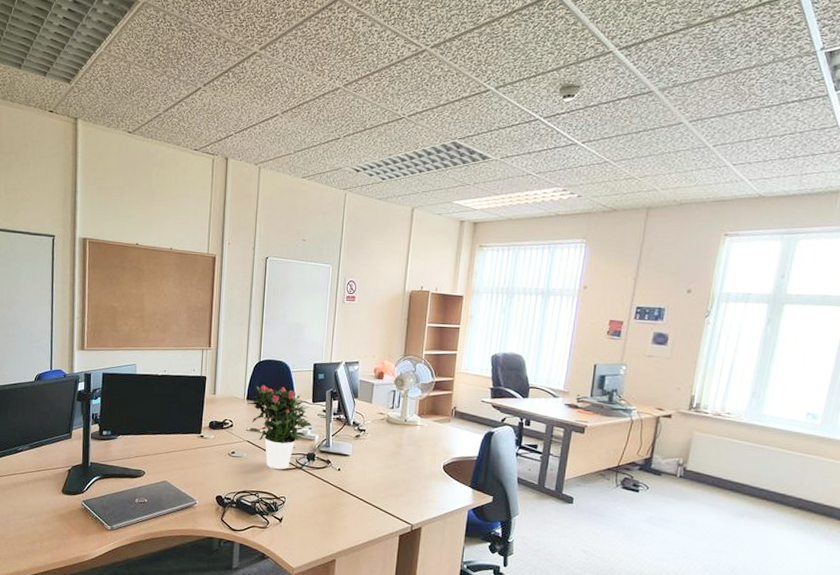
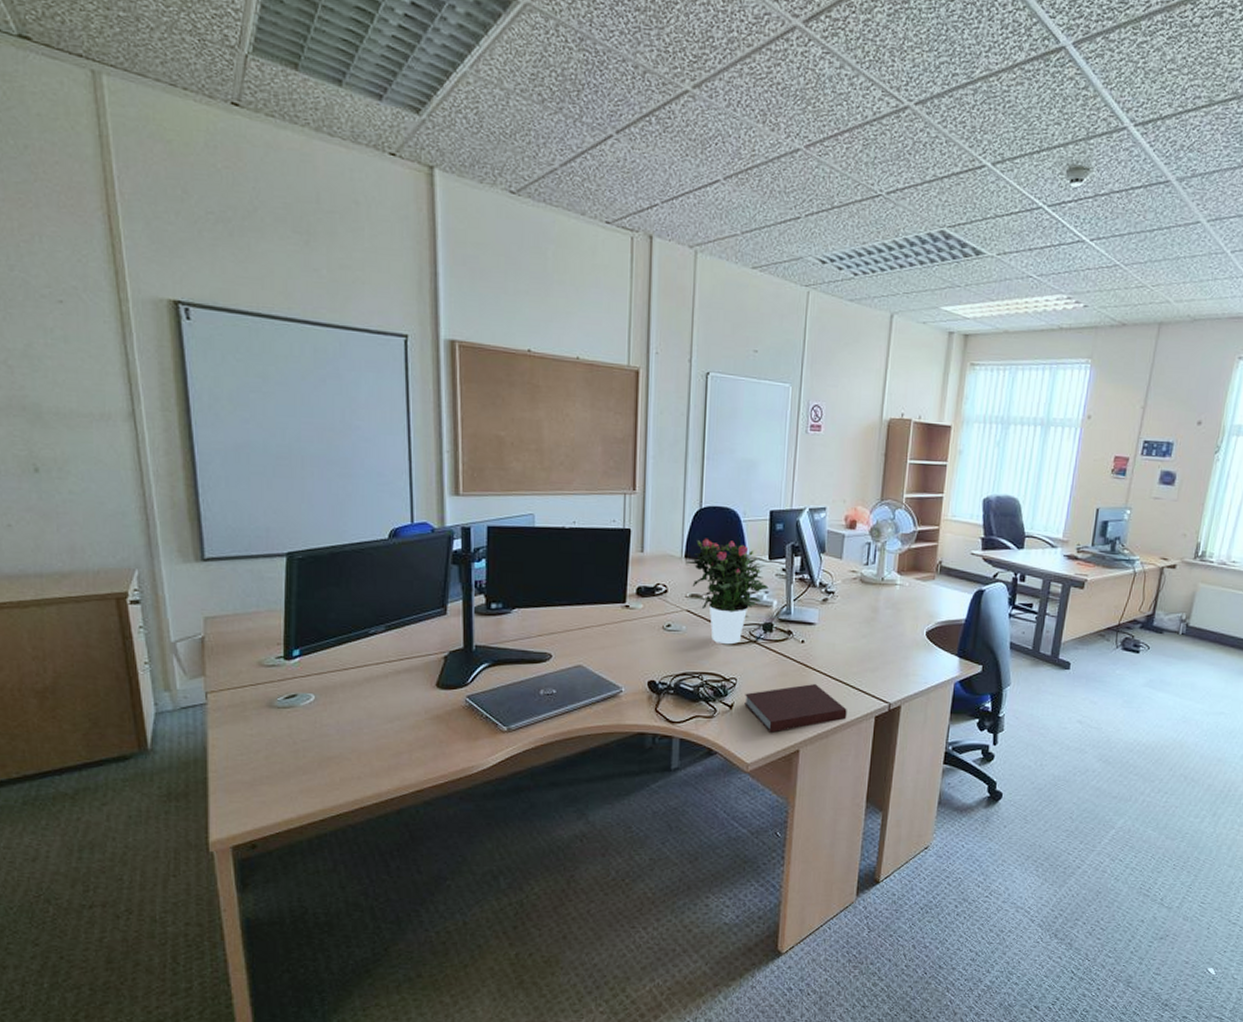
notebook: none [291,505,376,544] -> present [744,684,847,733]

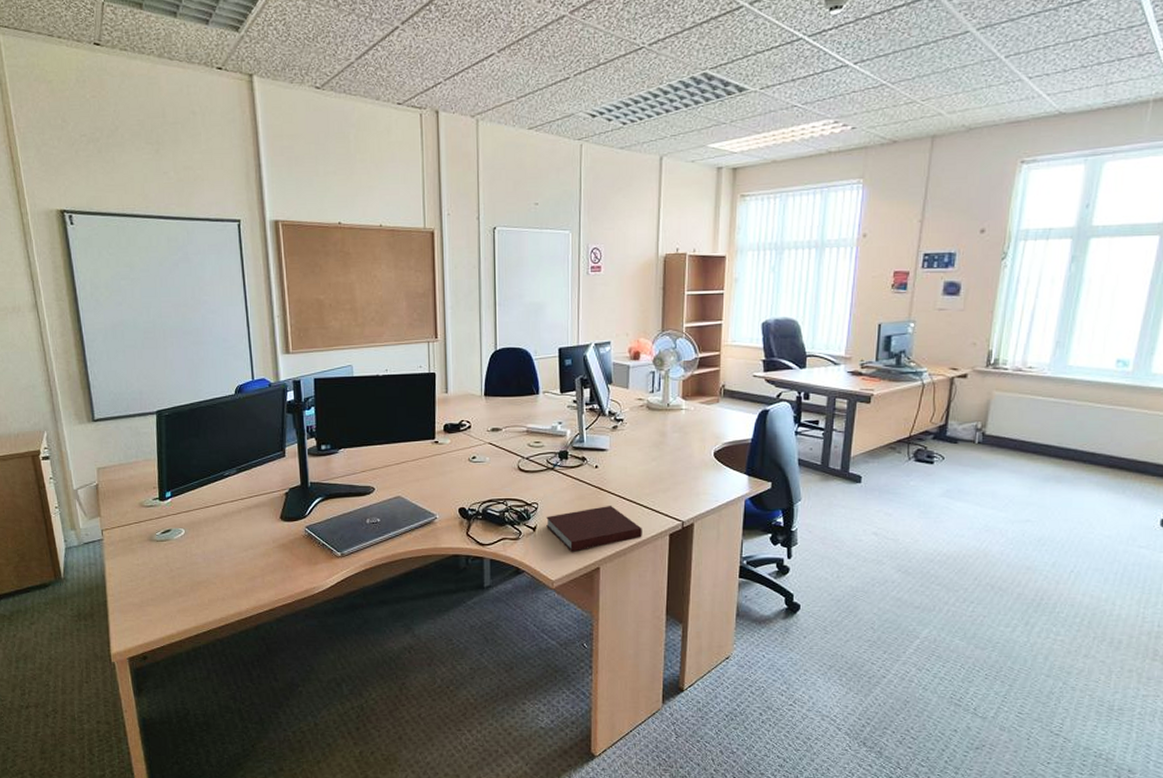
potted flower: present [685,538,769,645] -> none [485,377,562,473]

